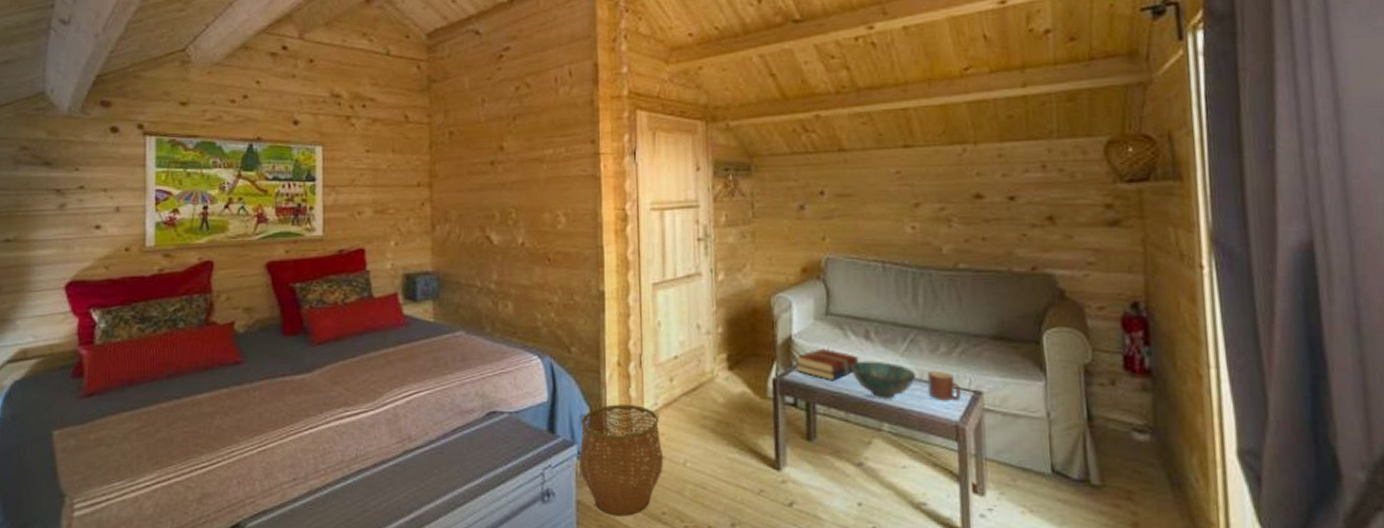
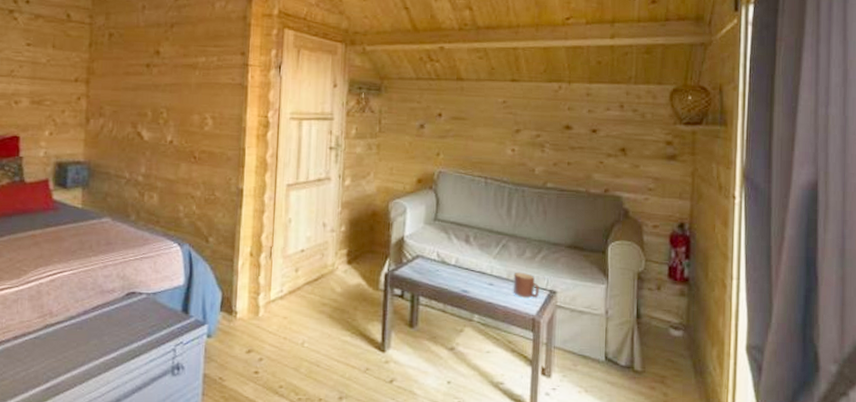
basket: present [579,404,664,516] -> none [208,289,285,389]
books: present [795,348,858,381] -> none [405,249,458,277]
decorative bowl: present [850,361,917,398] -> none [451,261,505,294]

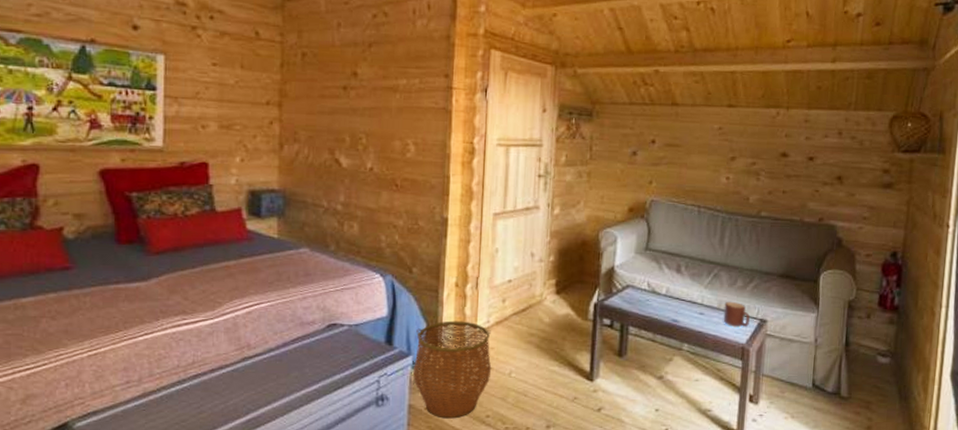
basket: none [208,289,285,389] -> present [413,320,492,419]

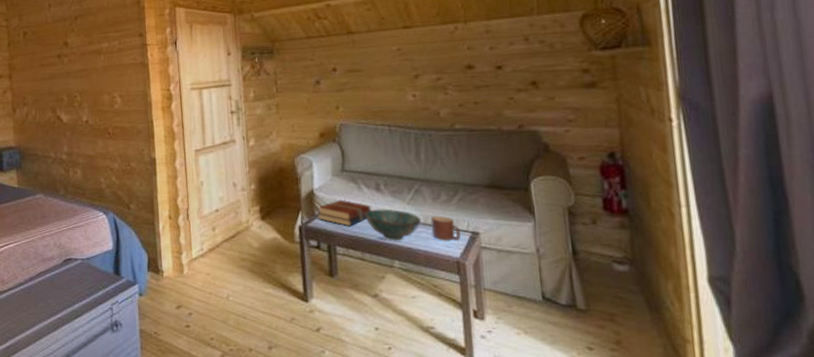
basket: present [413,320,492,419] -> none [139,250,211,342]
books: none [615,278,668,307] -> present [317,199,370,227]
decorative bowl: none [661,291,716,323] -> present [364,209,422,240]

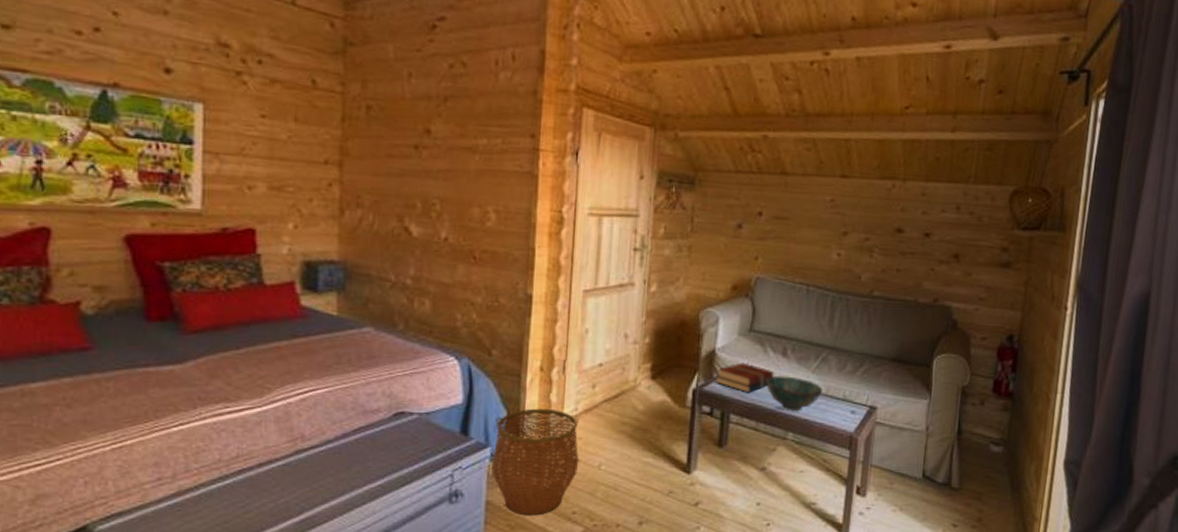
basket: none [139,250,211,342] -> present [491,408,580,516]
mug: present [430,215,461,242] -> none [831,387,859,416]

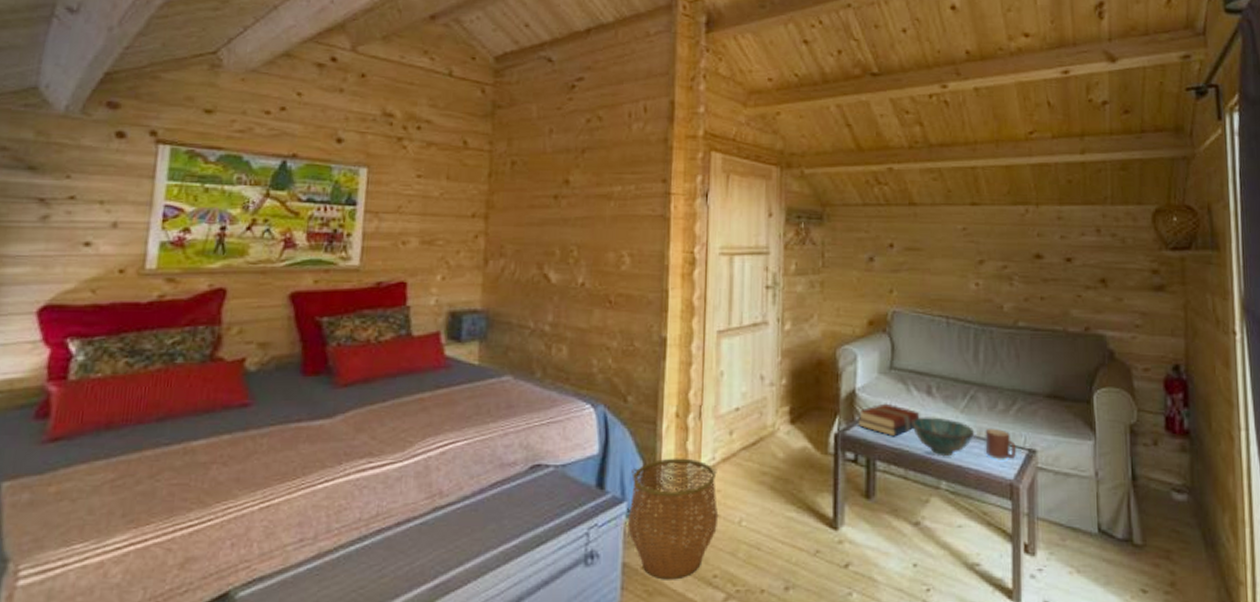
mug: none [831,387,859,416] -> present [985,428,1016,460]

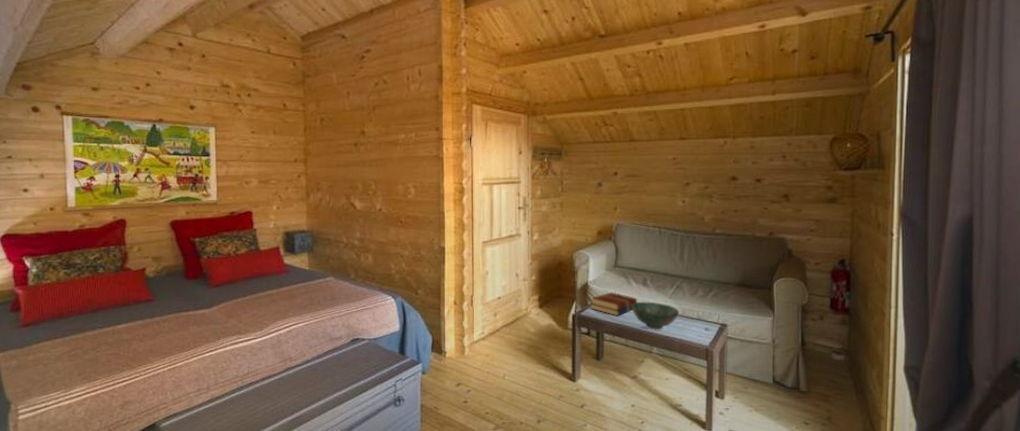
basket: present [628,458,719,580] -> none [423,333,488,416]
mug: present [985,428,1016,460] -> none [687,309,711,332]

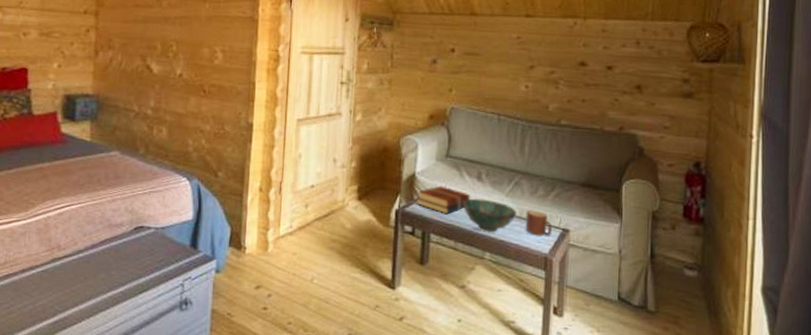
mug: none [687,309,711,332] -> present [525,210,552,237]

